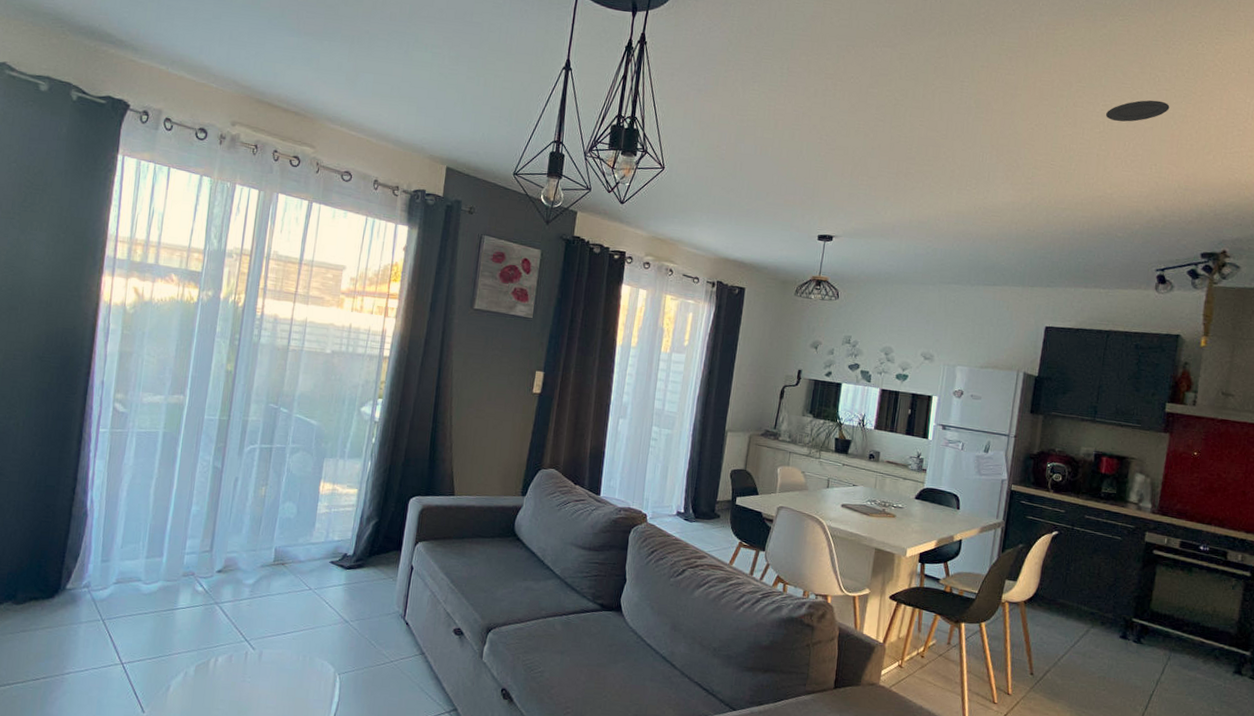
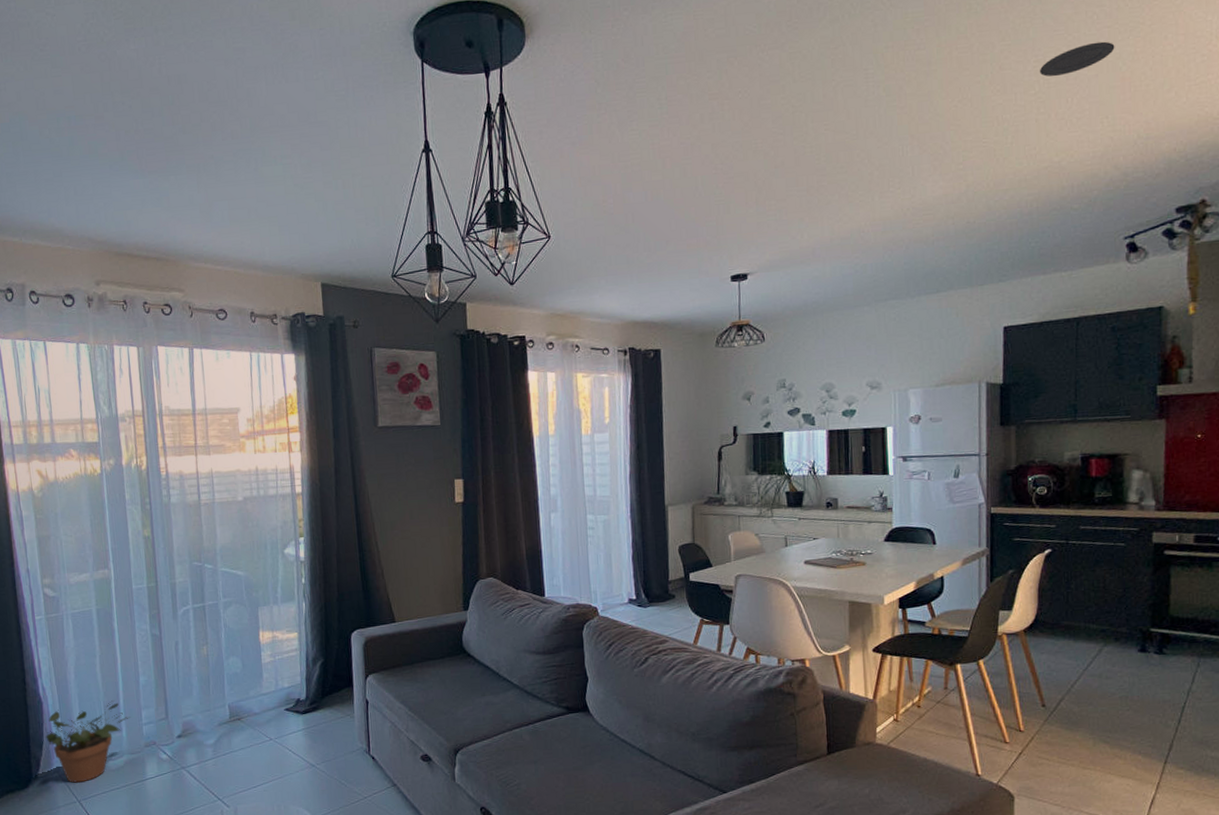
potted plant: none [83,524,174,602] -> present [46,700,130,783]

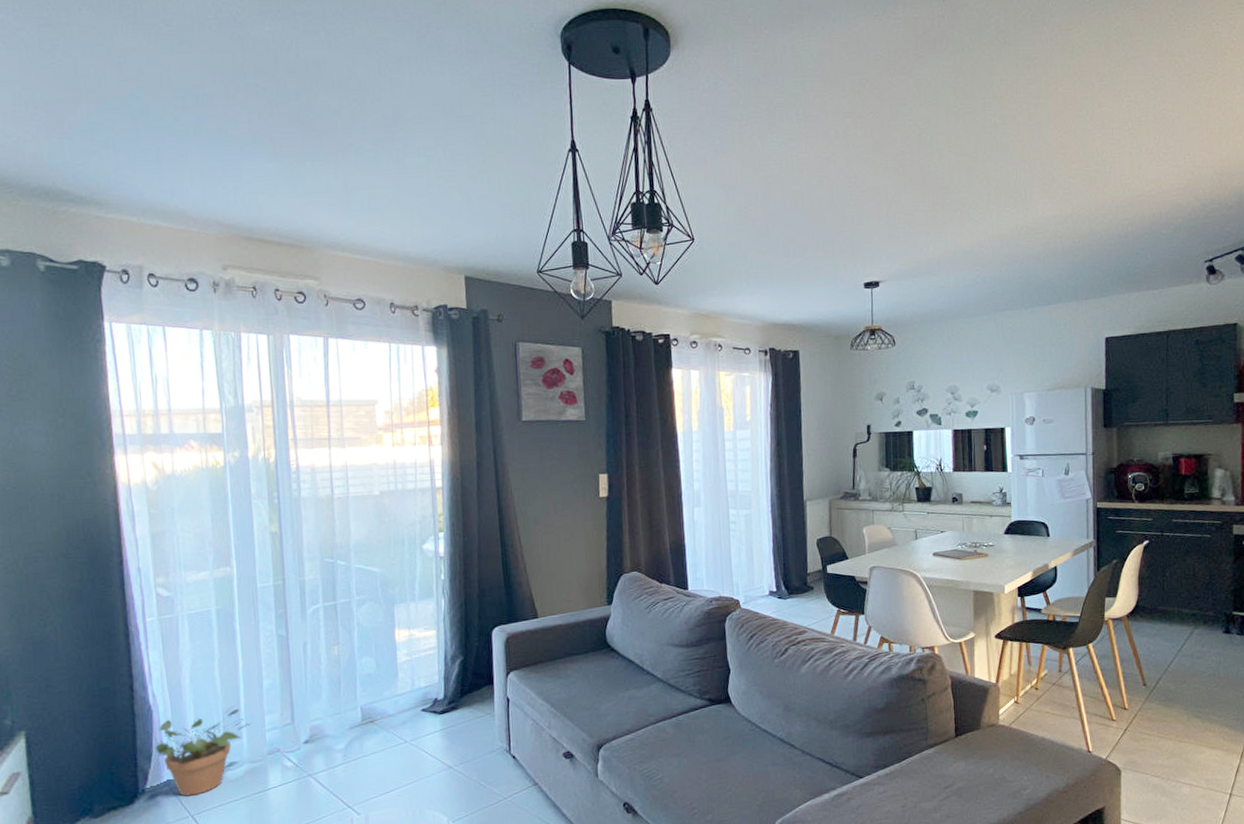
recessed light: present [1039,41,1115,77] -> none [1131,87,1194,116]

